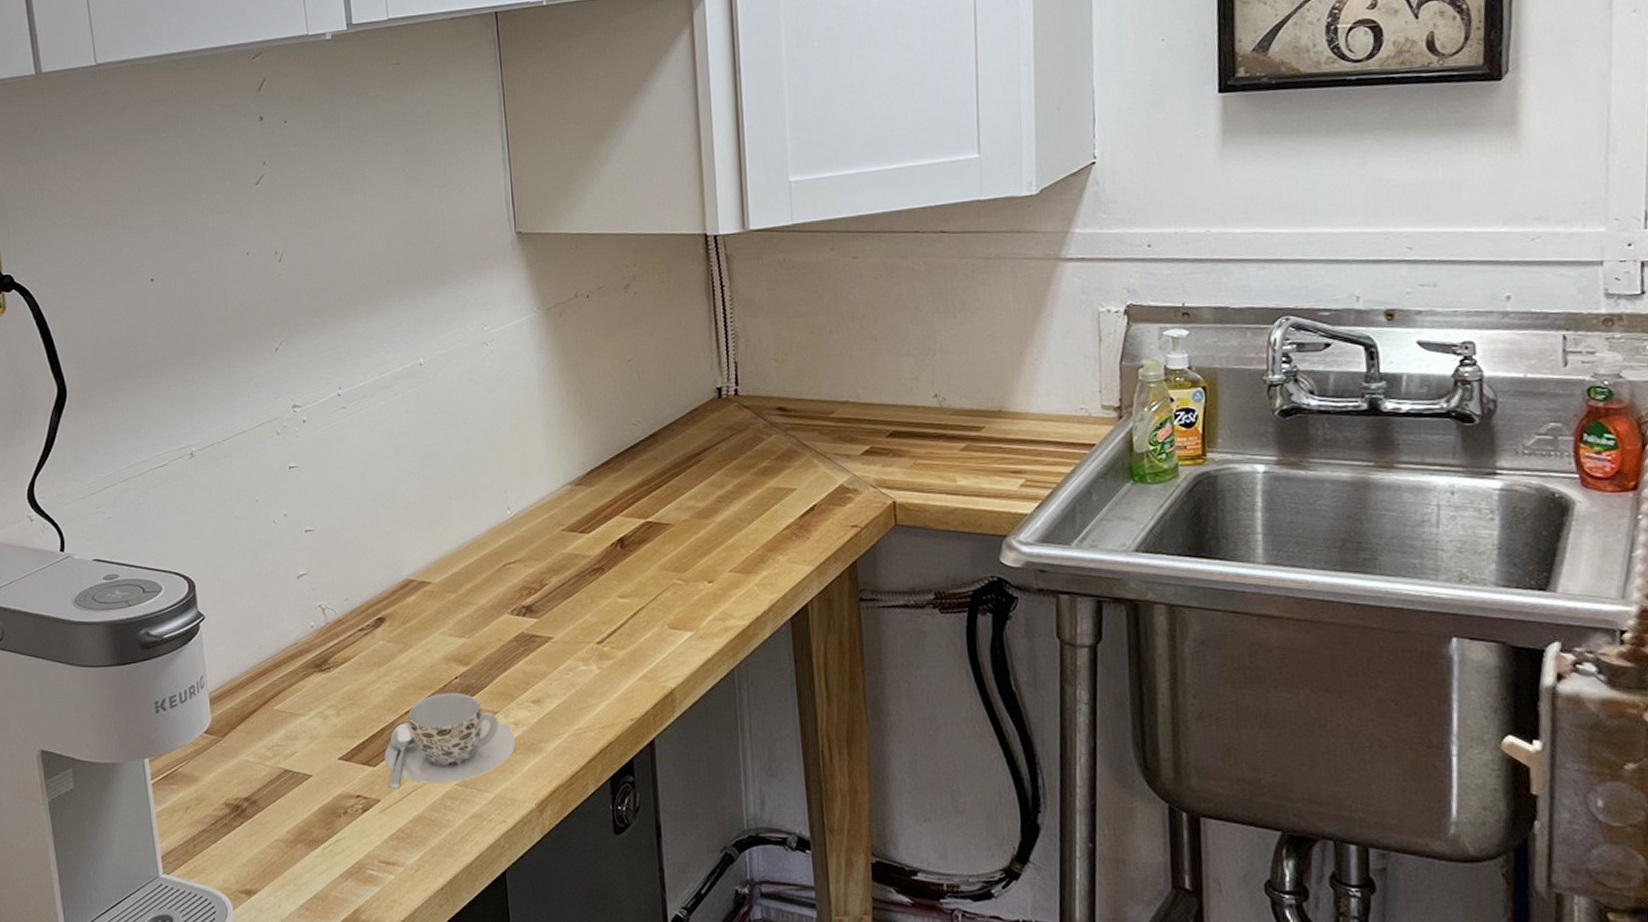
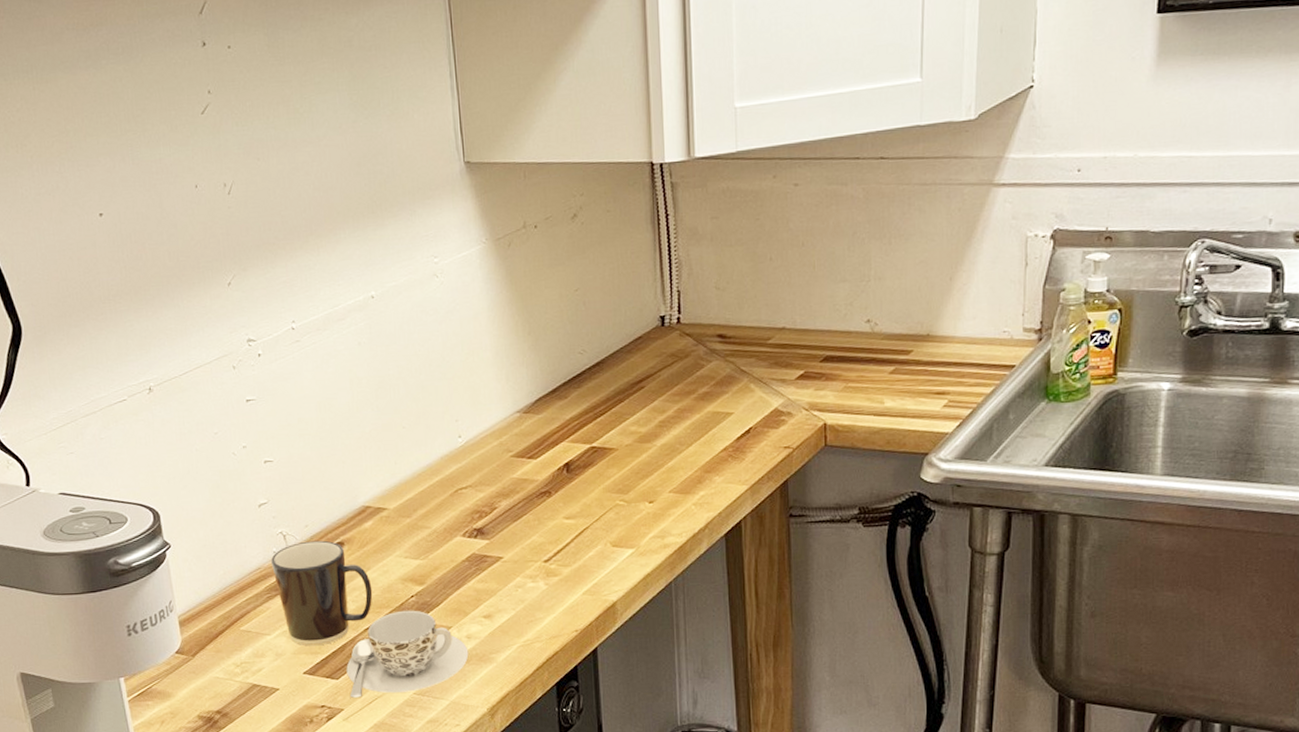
mug: none [308,615,415,729] -> present [270,540,373,646]

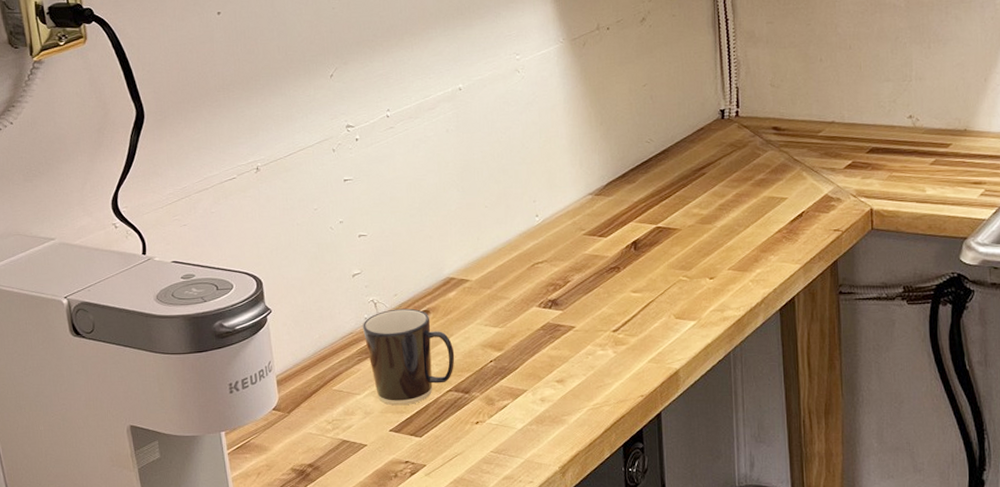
teacup: present [346,610,469,699] -> none [429,374,543,456]

